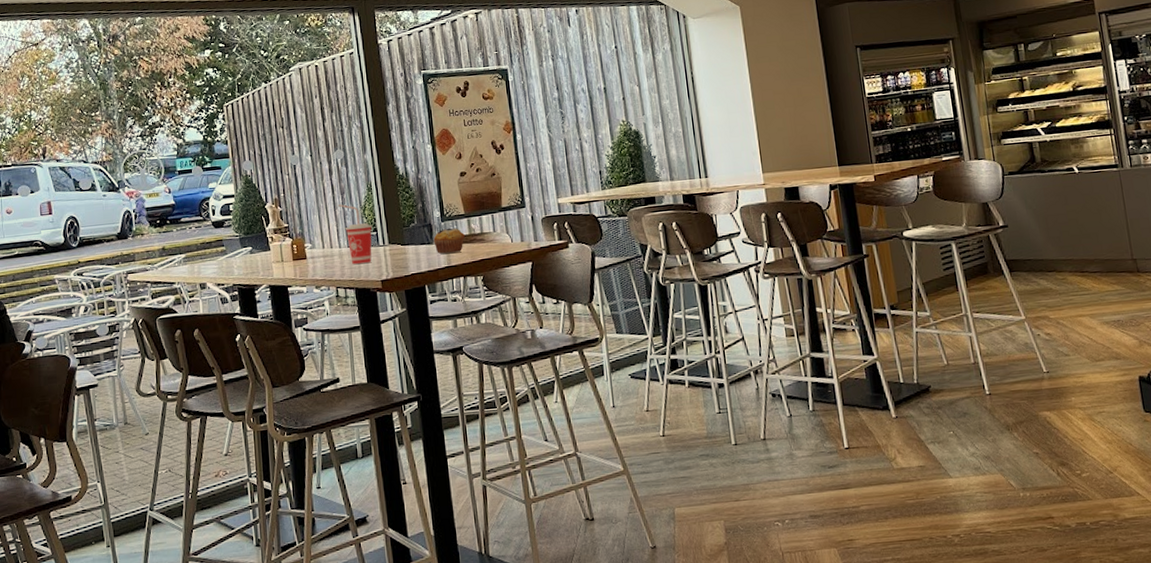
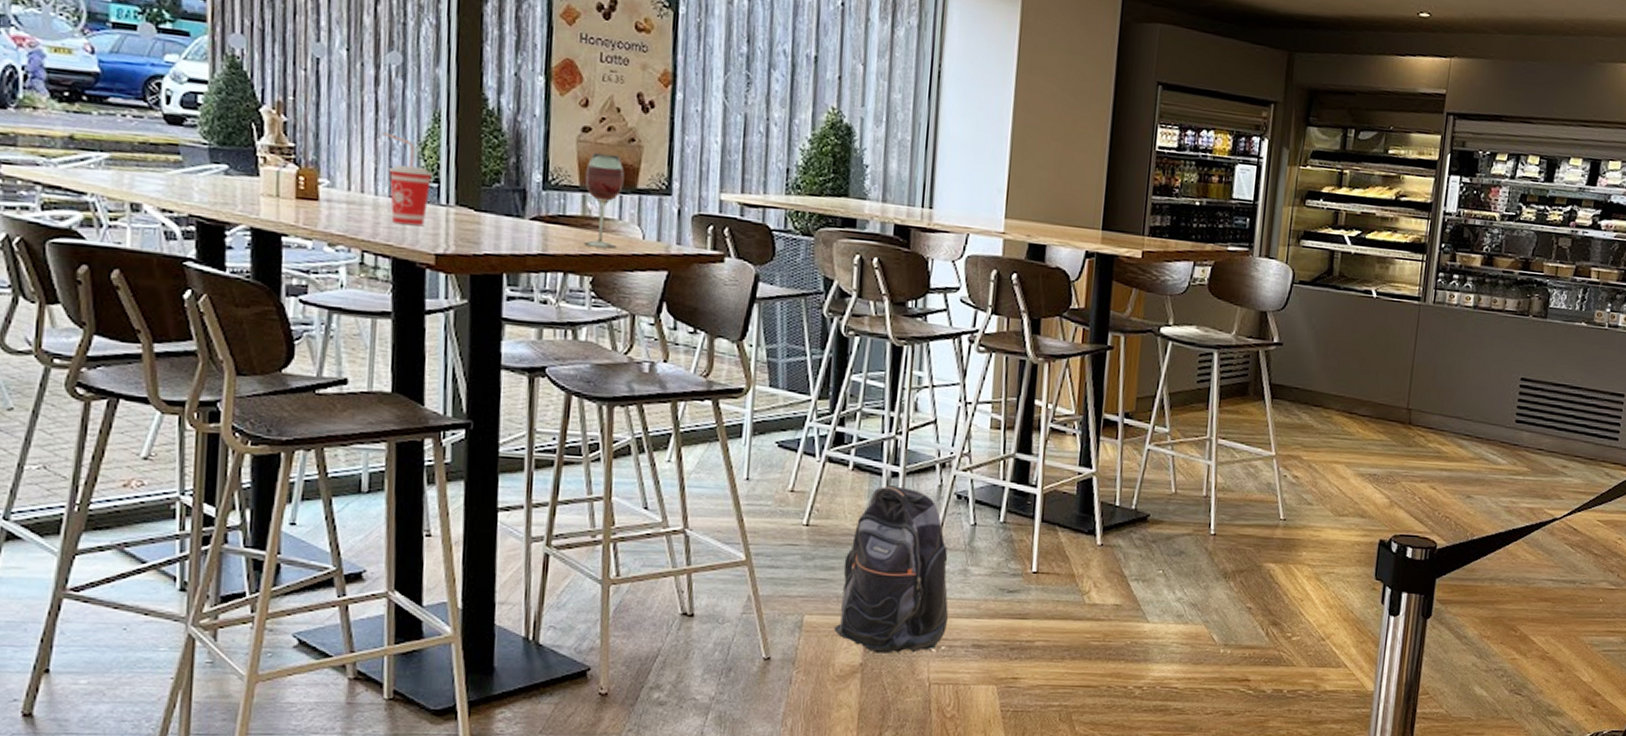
muffin: present [433,228,465,254] -> none [525,200,575,238]
wineglass: none [466,187,495,255] -> present [583,152,625,249]
backpack: none [696,394,786,533] -> present [833,485,949,654]

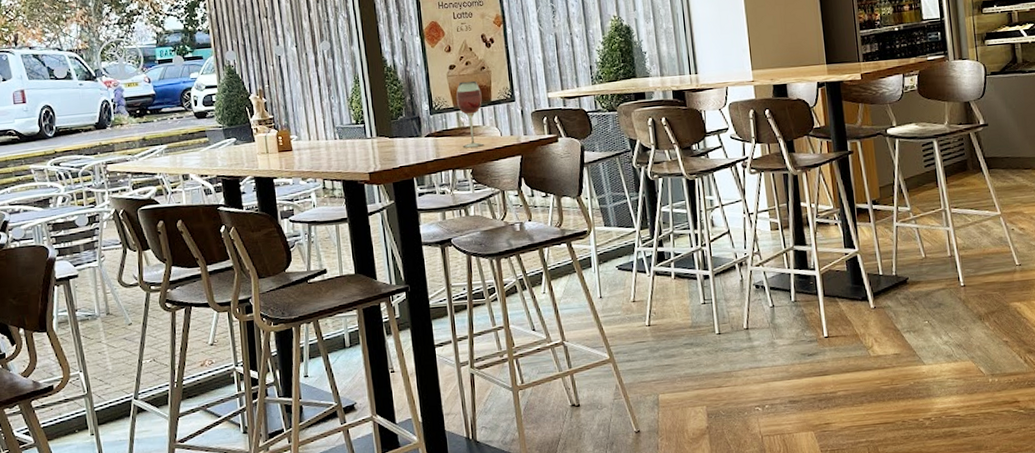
beverage cup: present [382,132,433,226] -> none [325,96,360,157]
backpack: present [833,485,949,654] -> none [681,285,767,417]

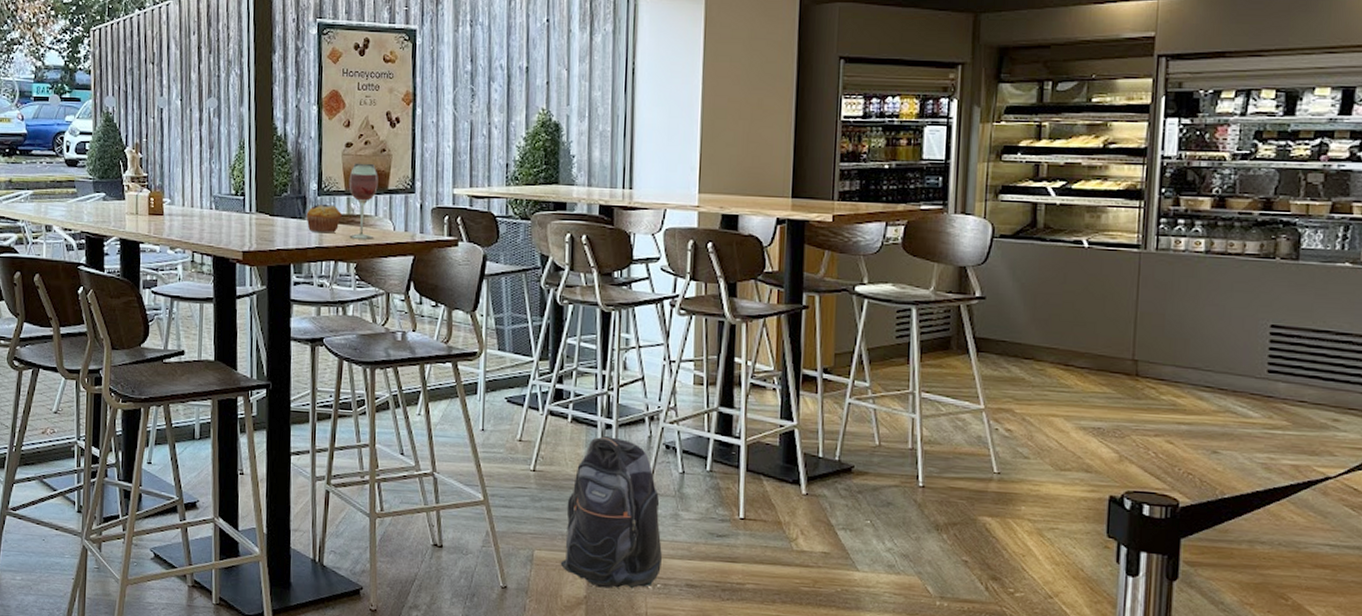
muffin: none [422,121,454,147] -> present [306,204,342,233]
backpack: none [681,285,767,417] -> present [560,436,662,589]

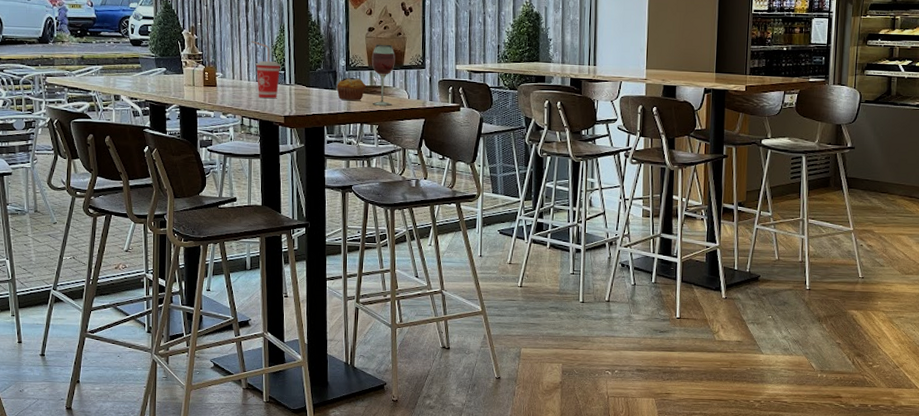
beverage cup: none [205,160,240,230] -> present [251,41,281,99]
backpack: present [560,436,662,589] -> none [541,258,619,375]

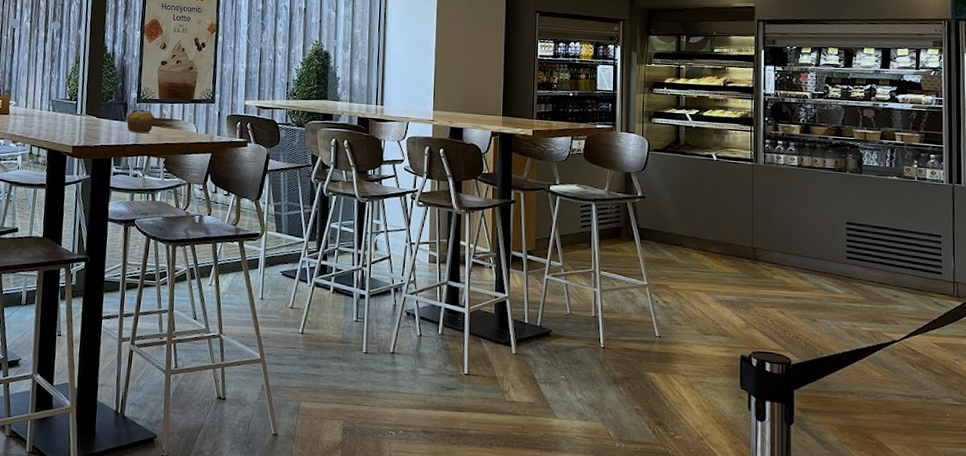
beverage cup: present [251,41,281,99] -> none [47,71,74,128]
wineglass: present [371,44,395,106] -> none [160,77,186,139]

